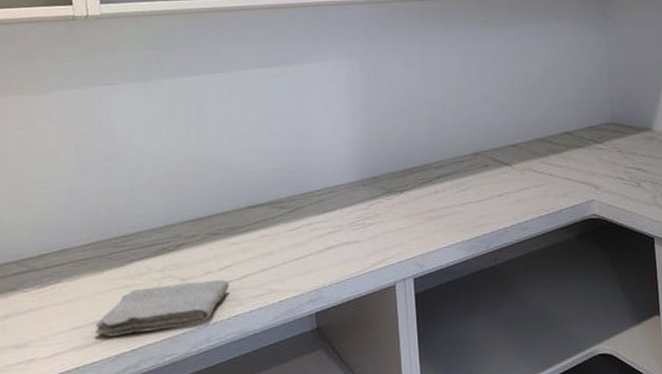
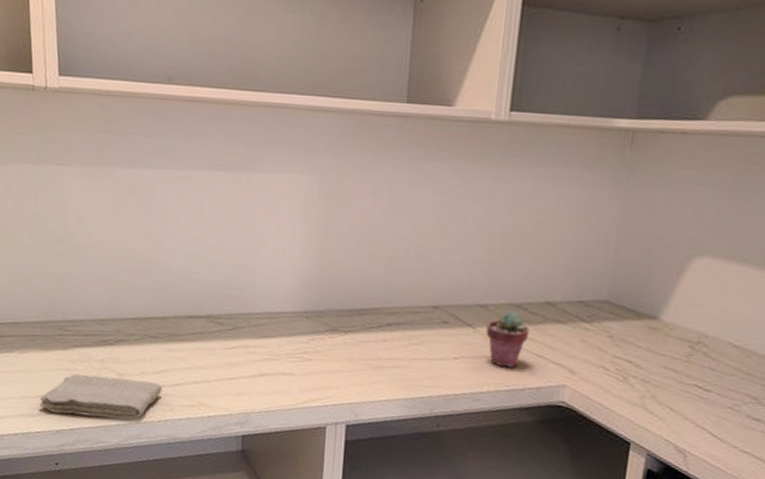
potted succulent: none [521,145,557,195] -> present [486,310,530,368]

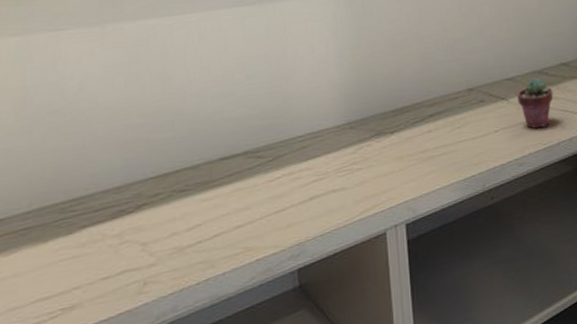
washcloth: present [39,373,162,419] -> none [36,240,199,316]

